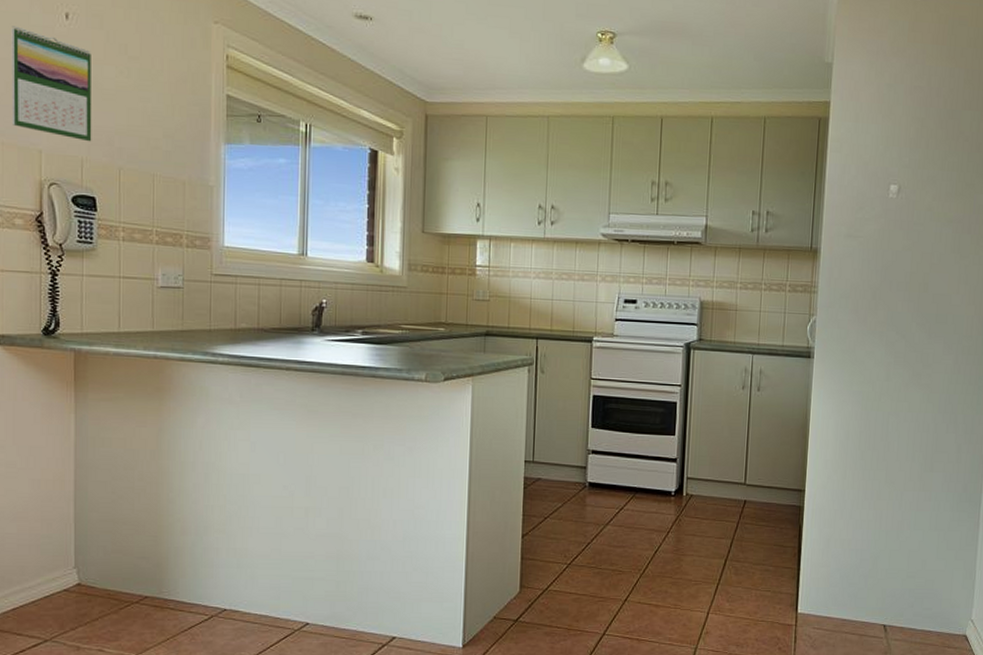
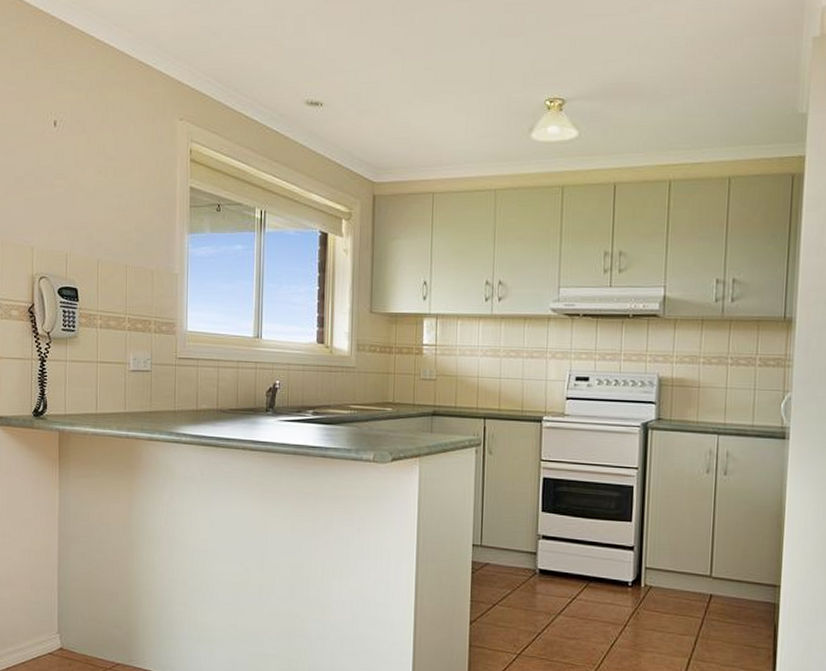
calendar: present [11,26,92,142] -> none [9,136,75,238]

